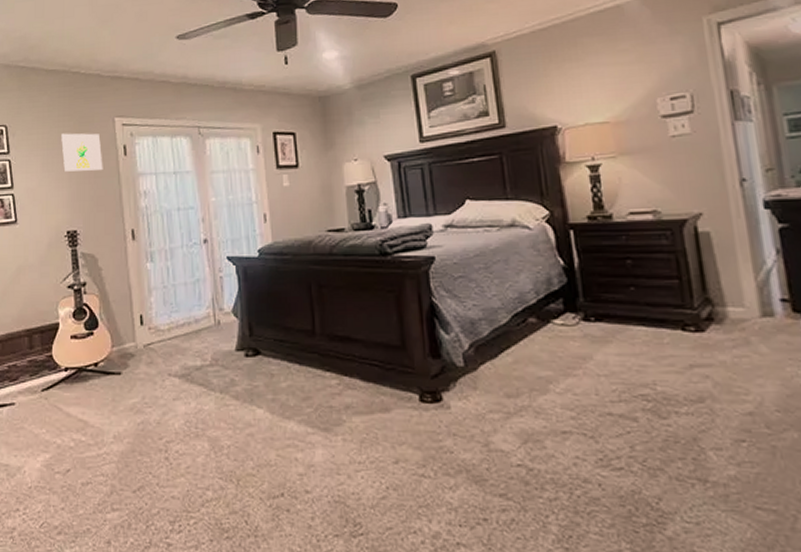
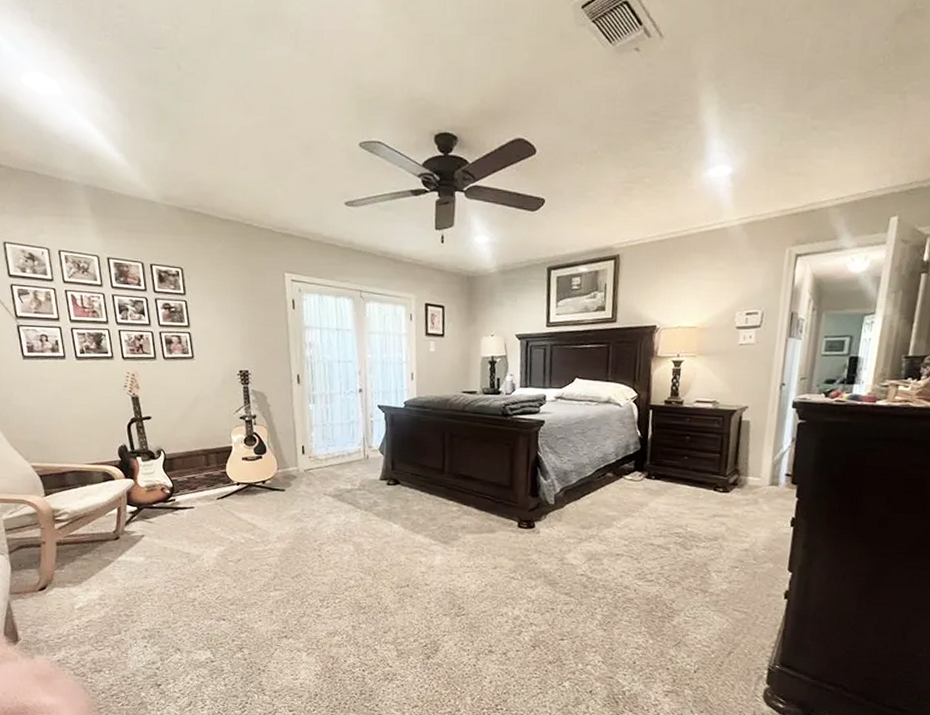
wall art: present [61,133,103,172] -> none [234,282,273,319]

